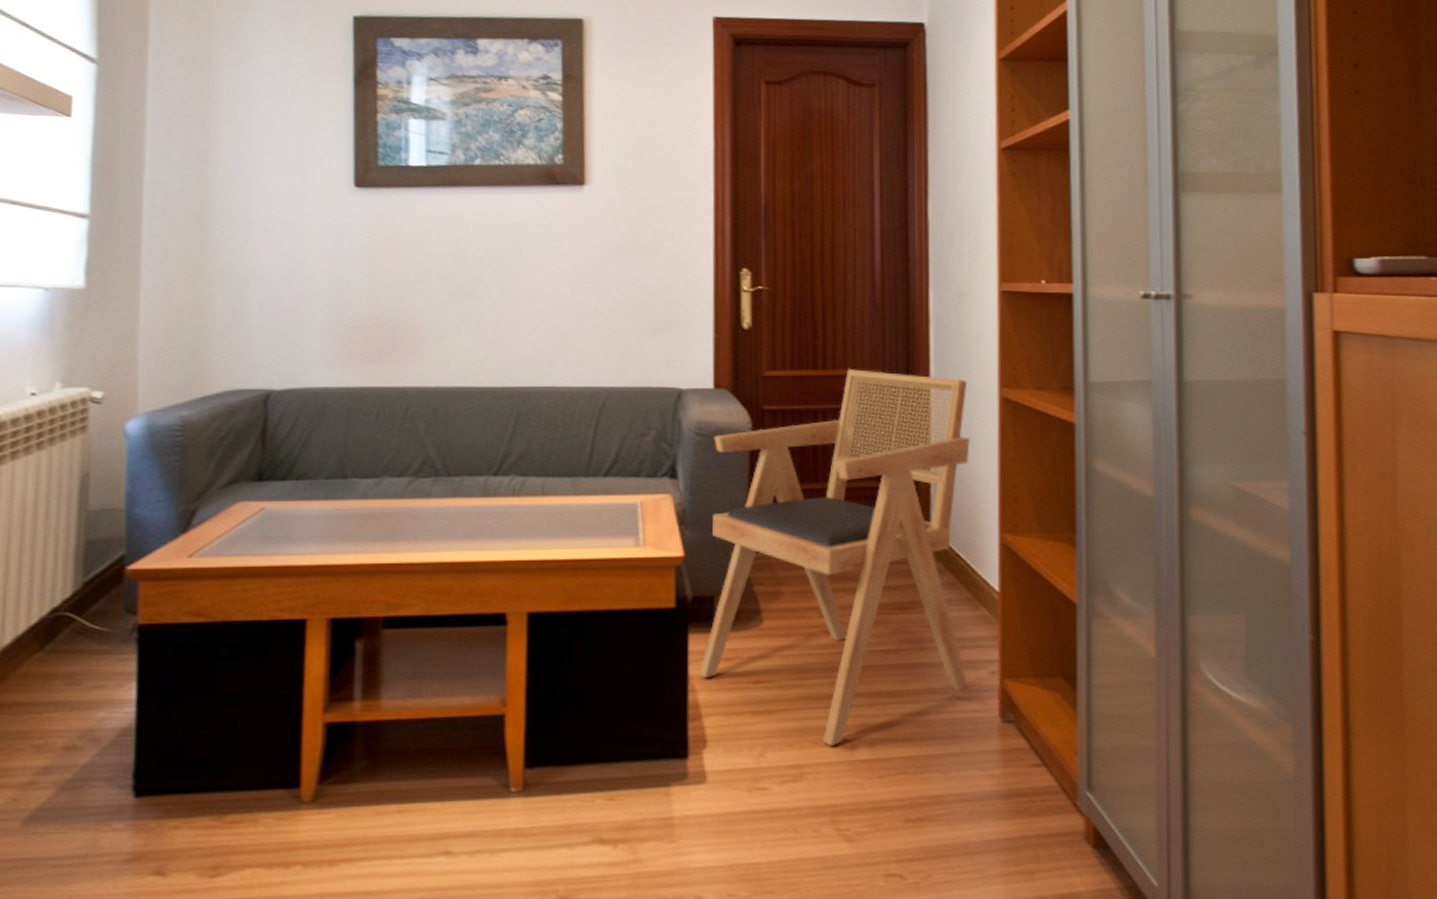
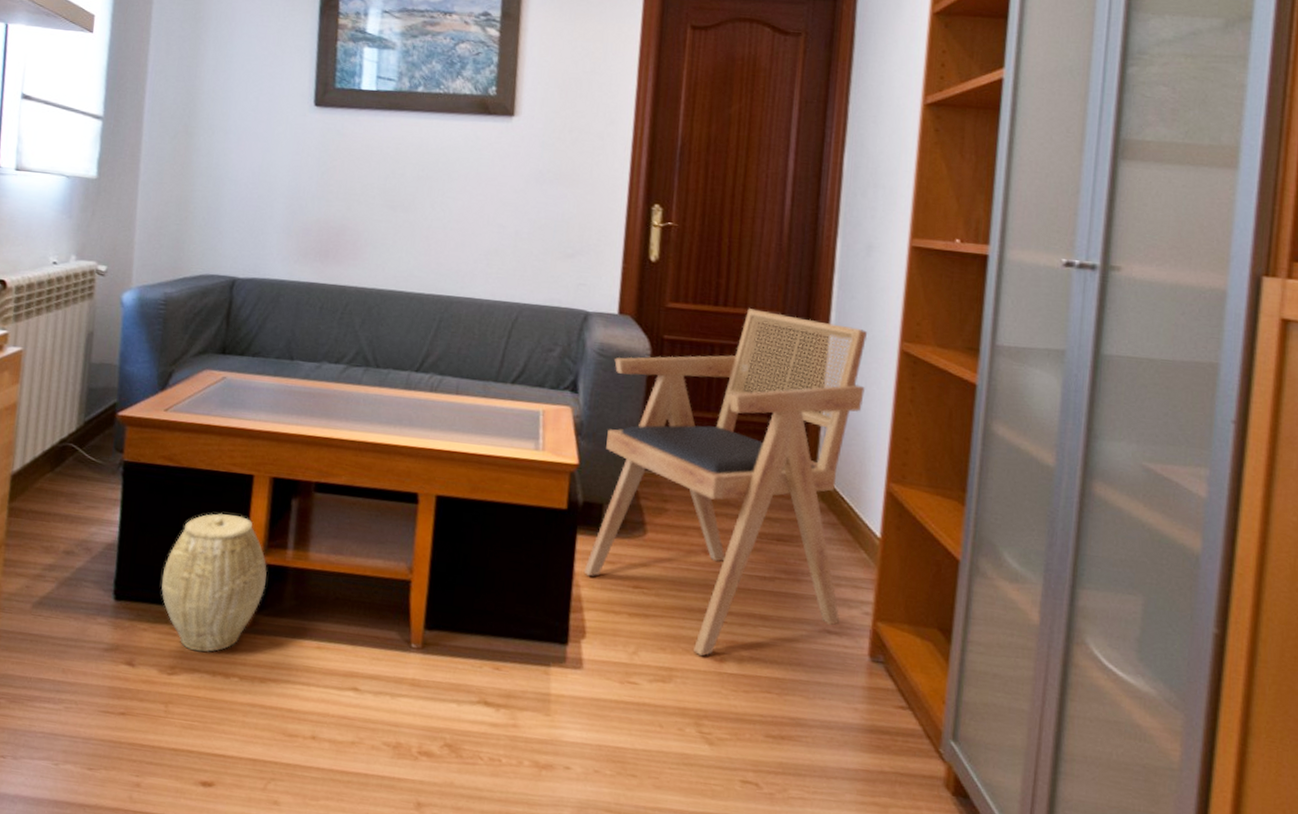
woven basket: none [195,669,330,843] -> present [161,512,267,652]

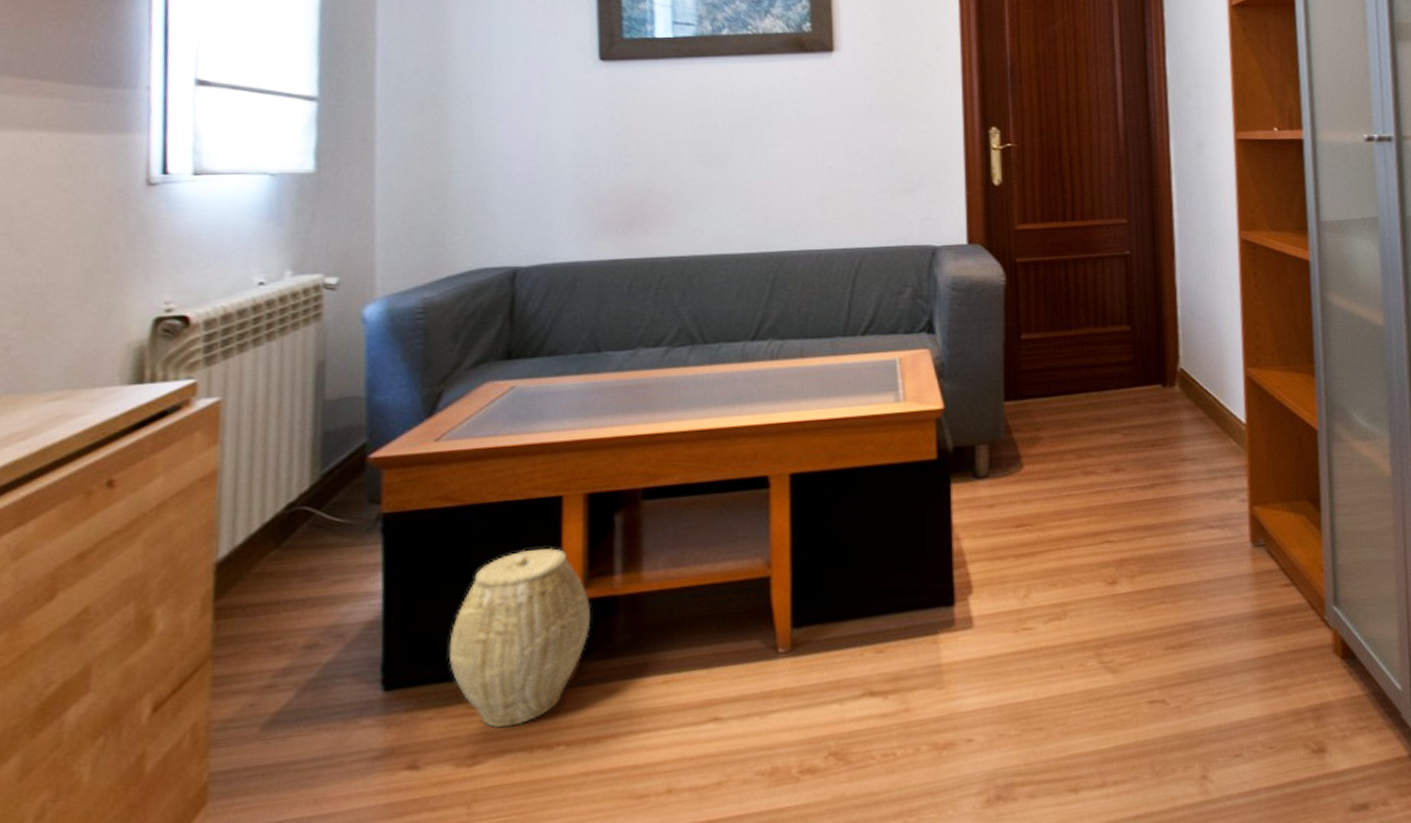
armchair: present [583,308,868,657] -> none [962,219,1220,583]

